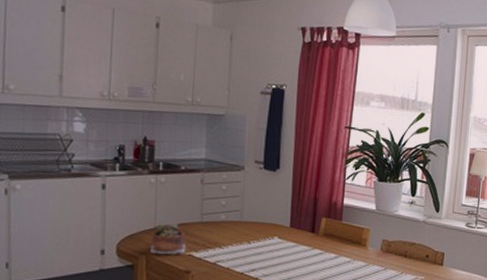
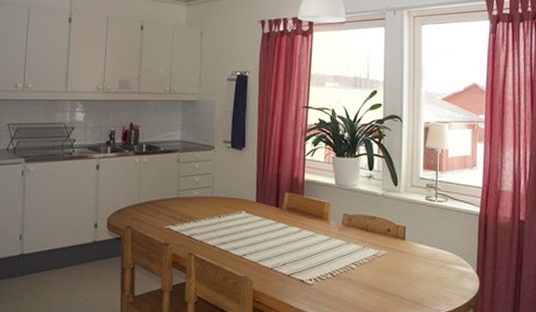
succulent plant: present [149,222,187,255] -> none [134,198,165,229]

